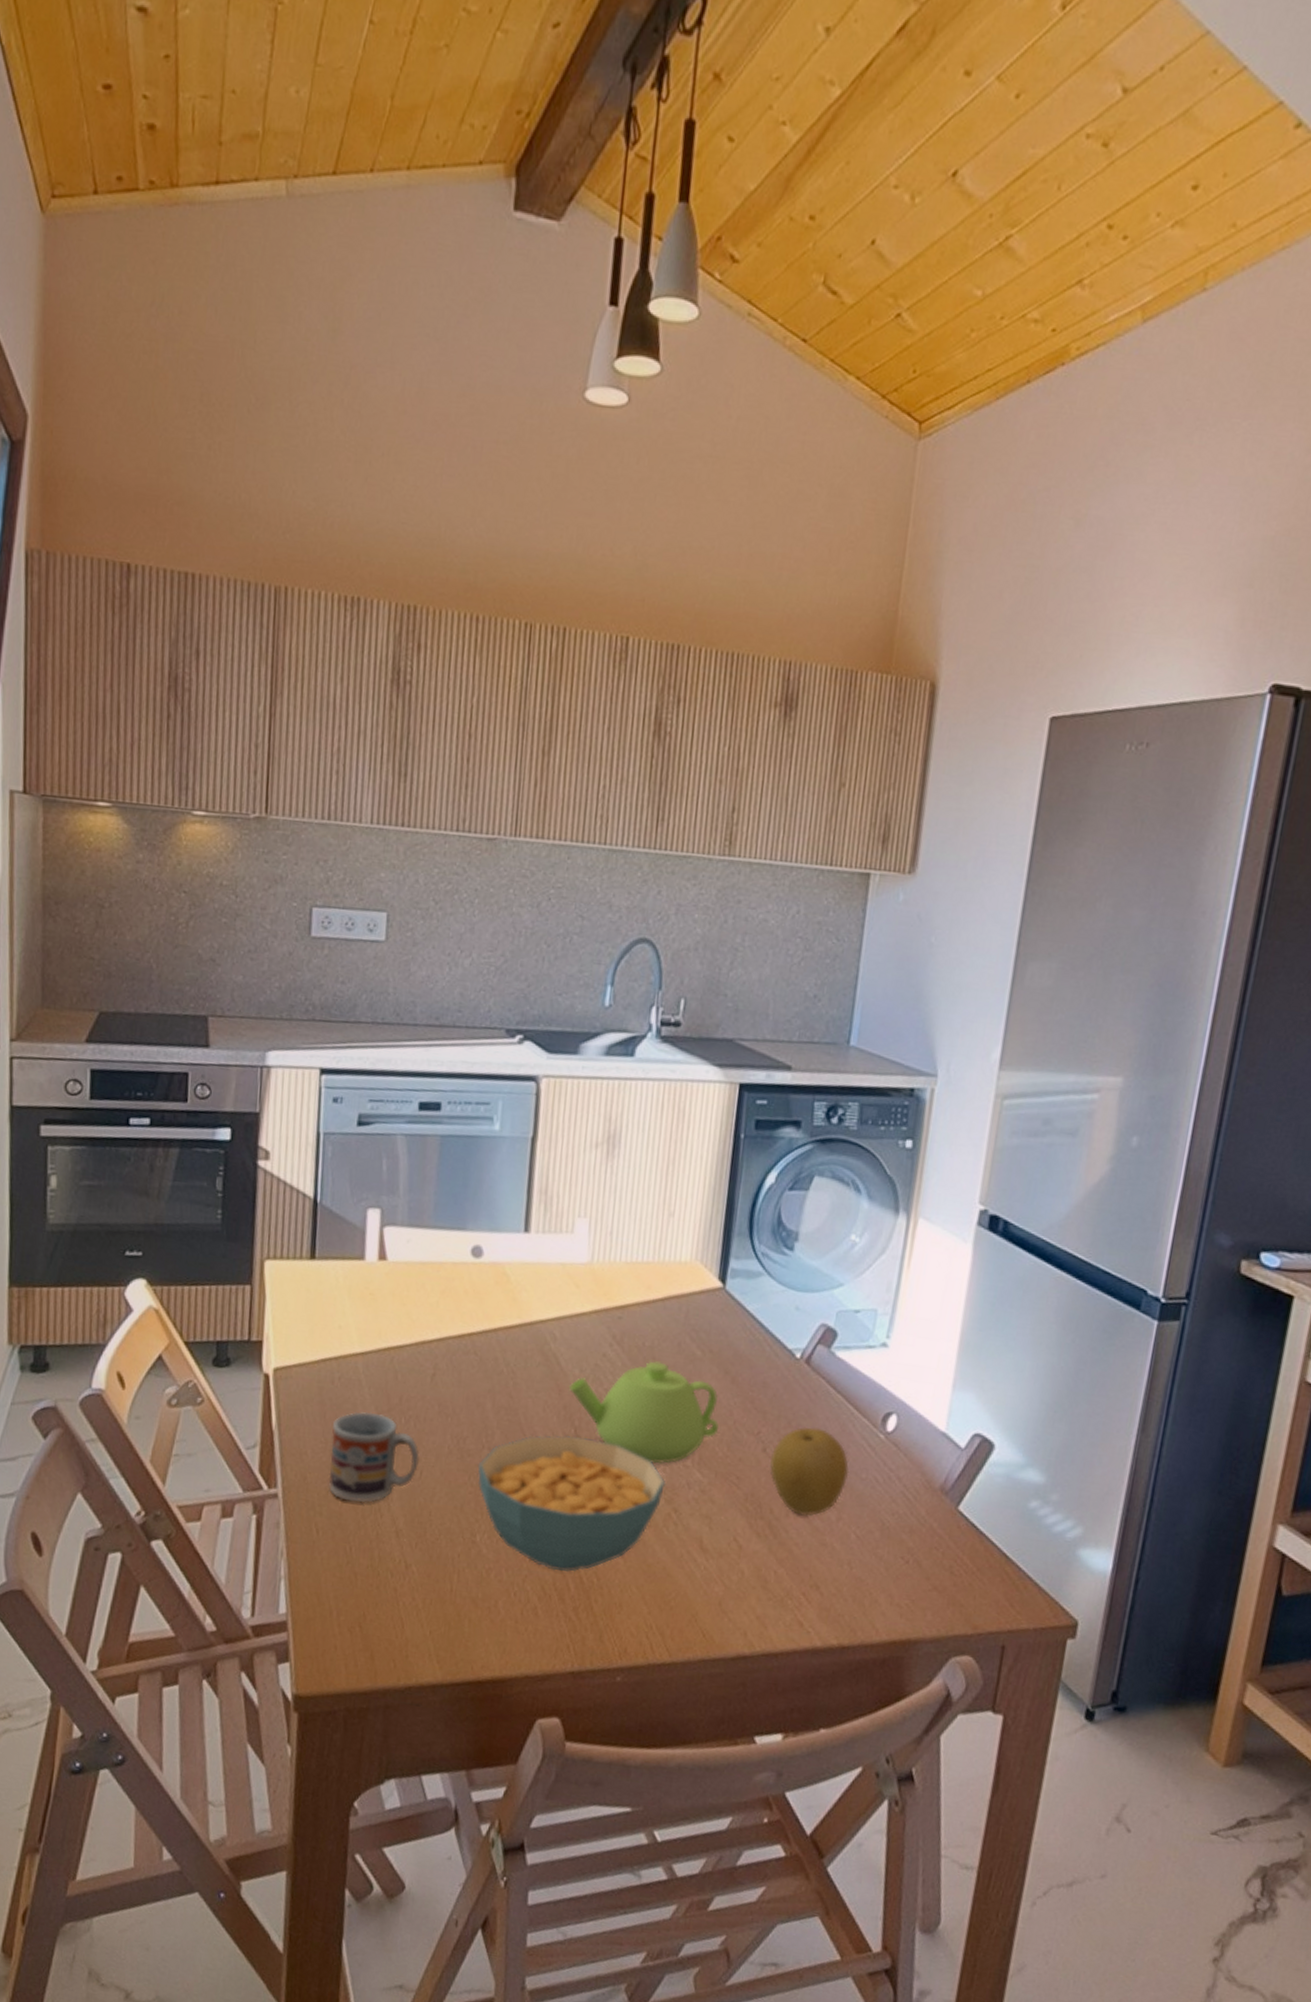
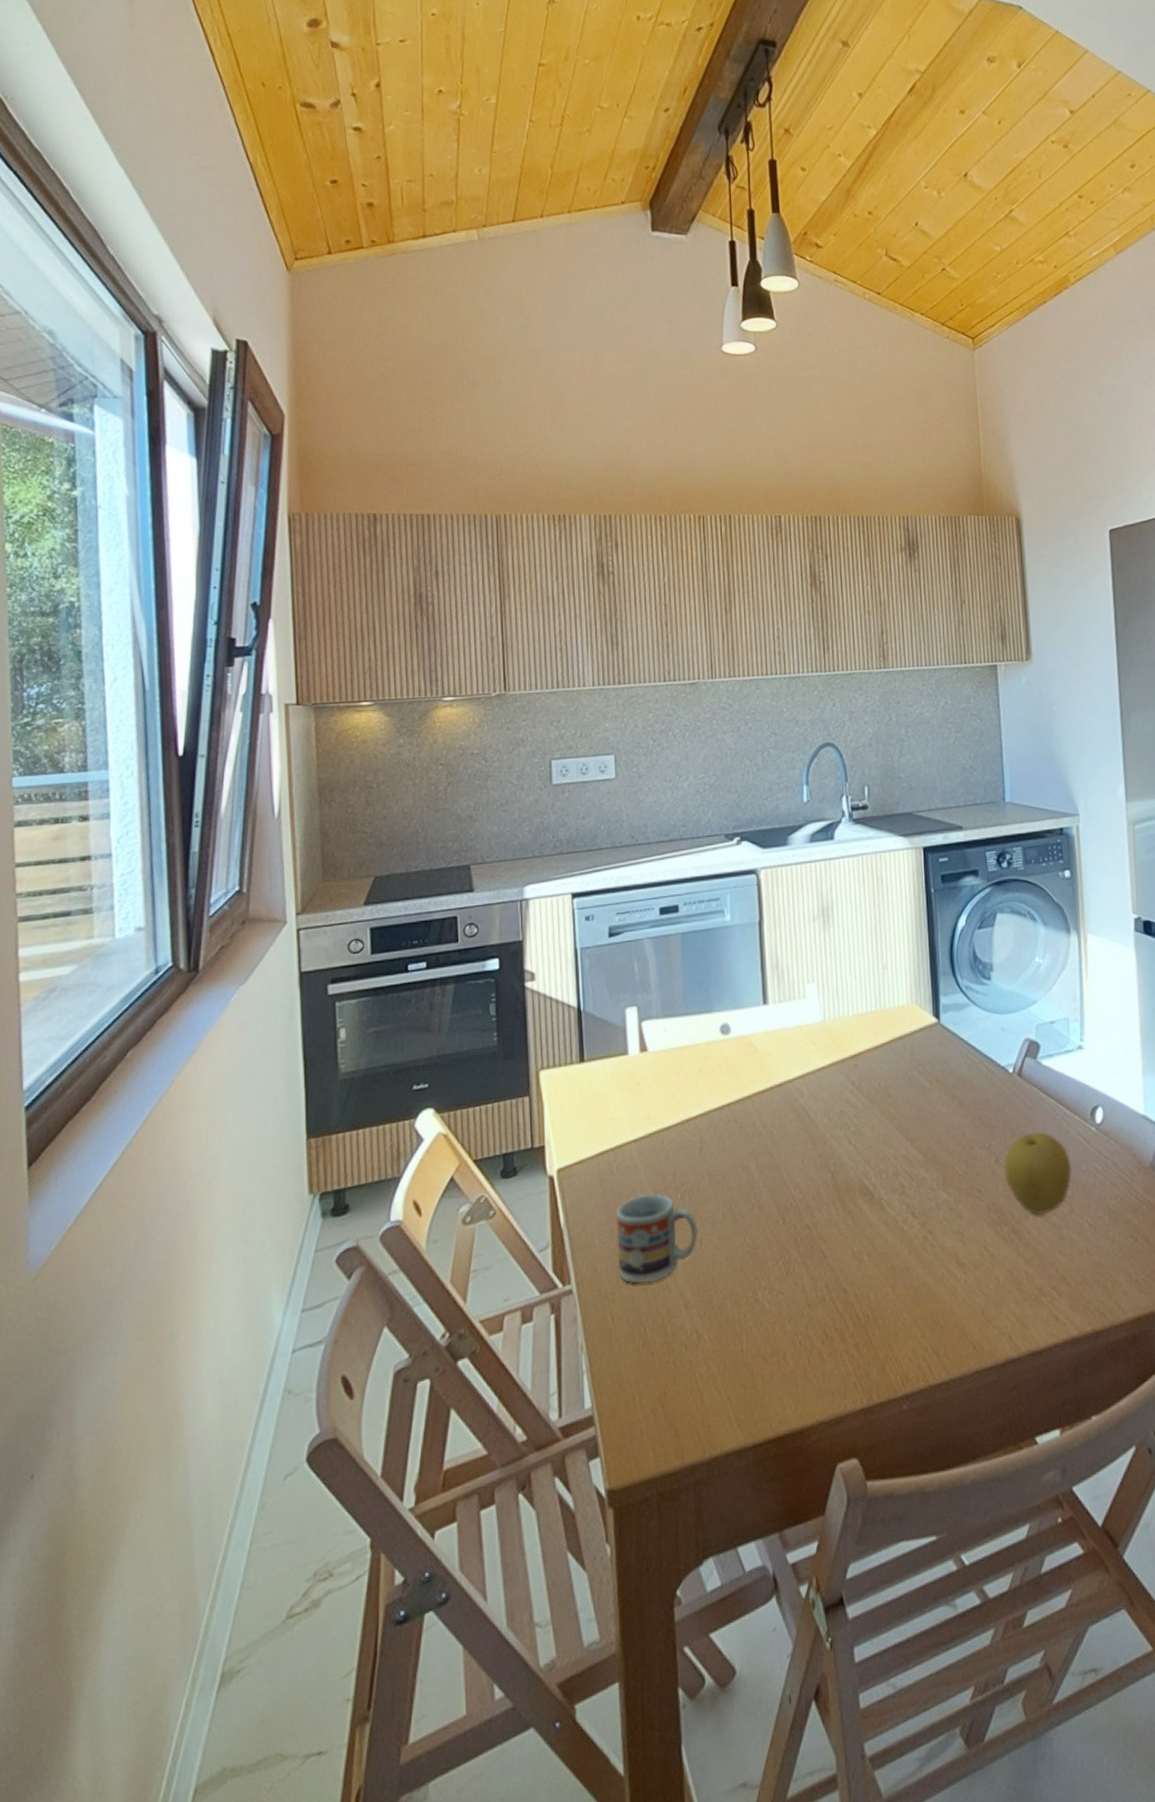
cereal bowl: present [477,1435,666,1572] -> none [751,1180,919,1313]
teapot: present [568,1361,719,1465] -> none [820,1098,955,1193]

